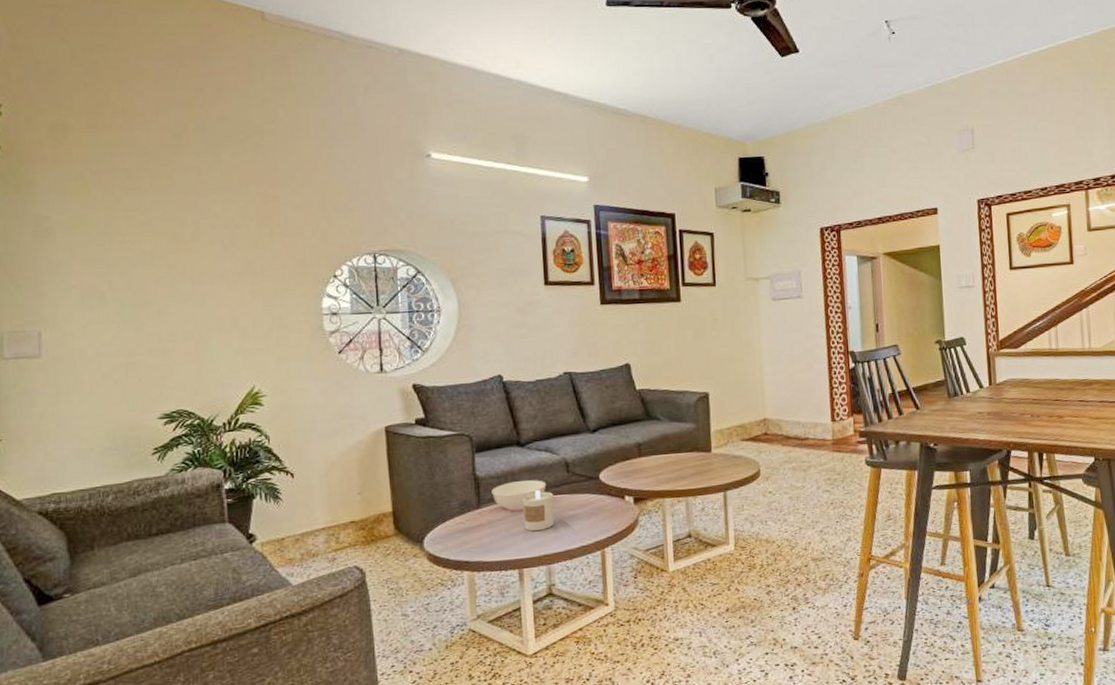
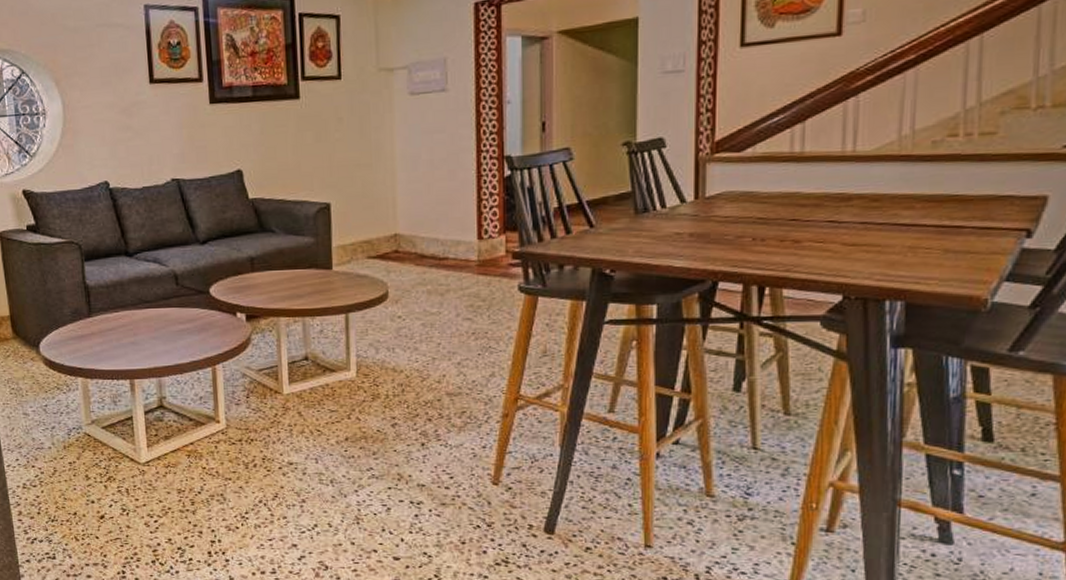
bowl: present [491,480,547,511] -> none [101,290,156,322]
candle: present [522,490,555,532] -> none [131,302,164,344]

